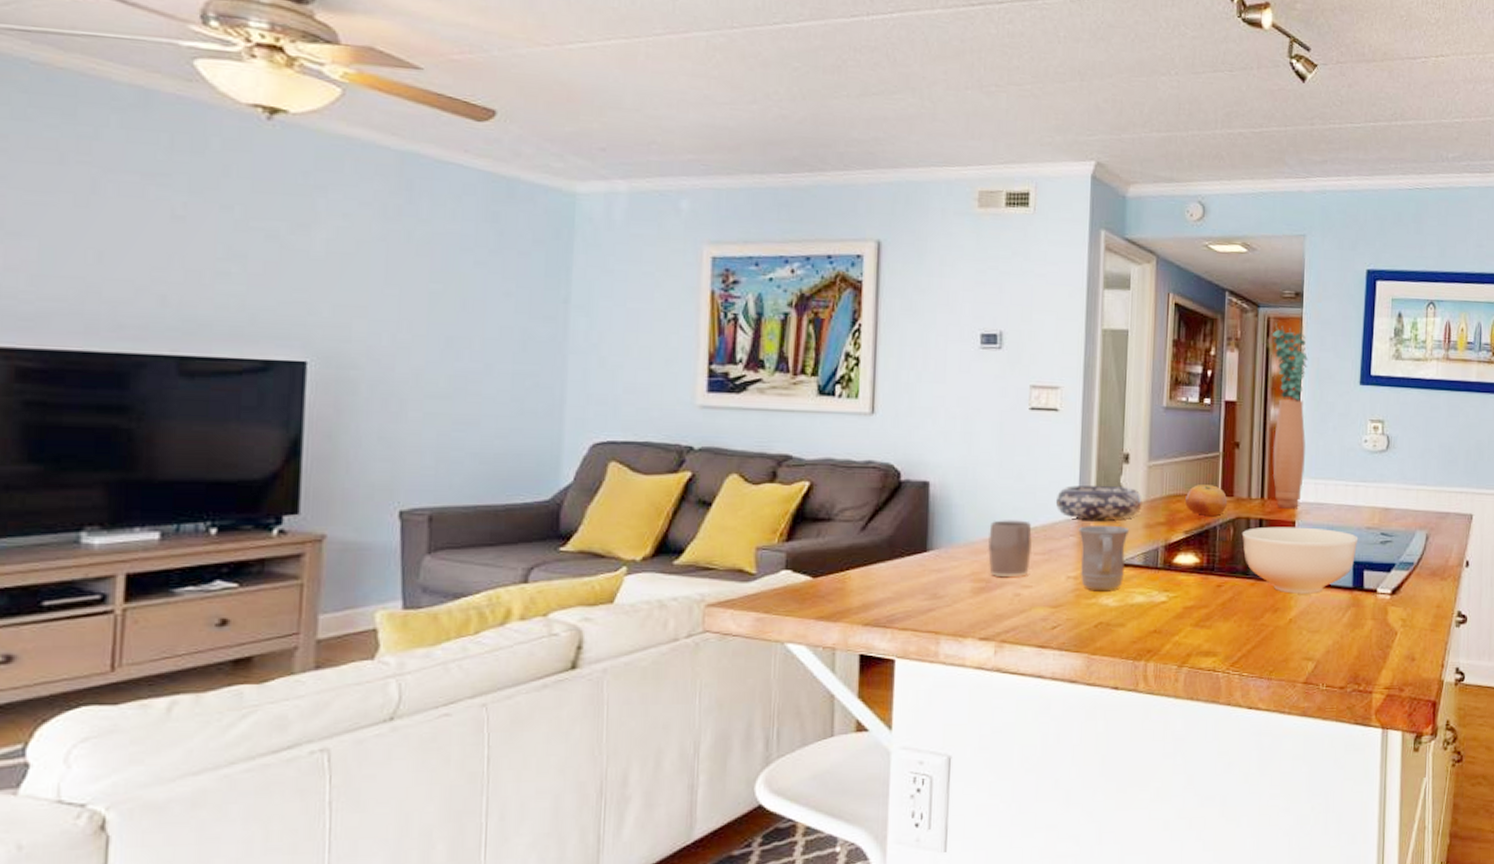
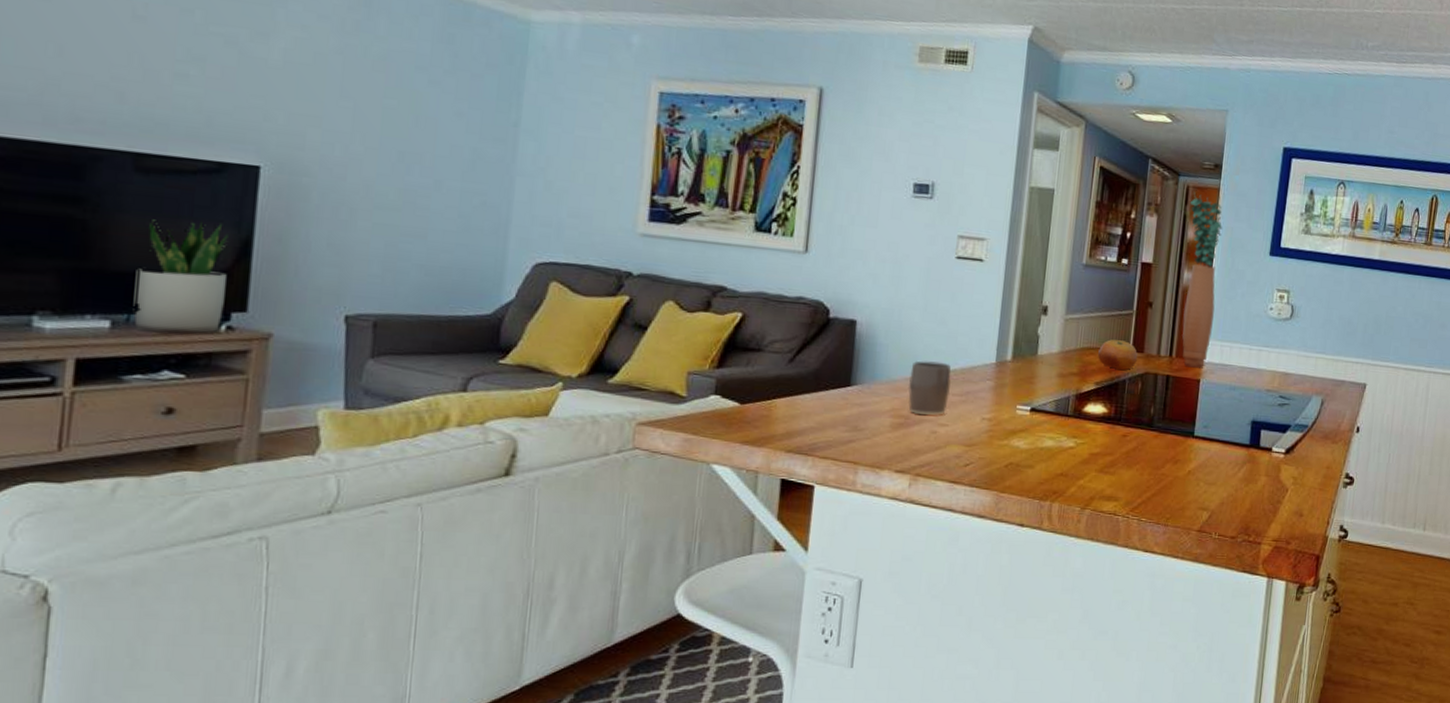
planter: none [182,422,277,543] -> present [133,219,228,335]
decorative bowl: present [1055,485,1143,521] -> none [975,332,1058,368]
mug: present [1078,524,1130,591] -> none [994,371,1044,434]
bowl: present [1241,526,1359,594] -> none [1149,383,1258,449]

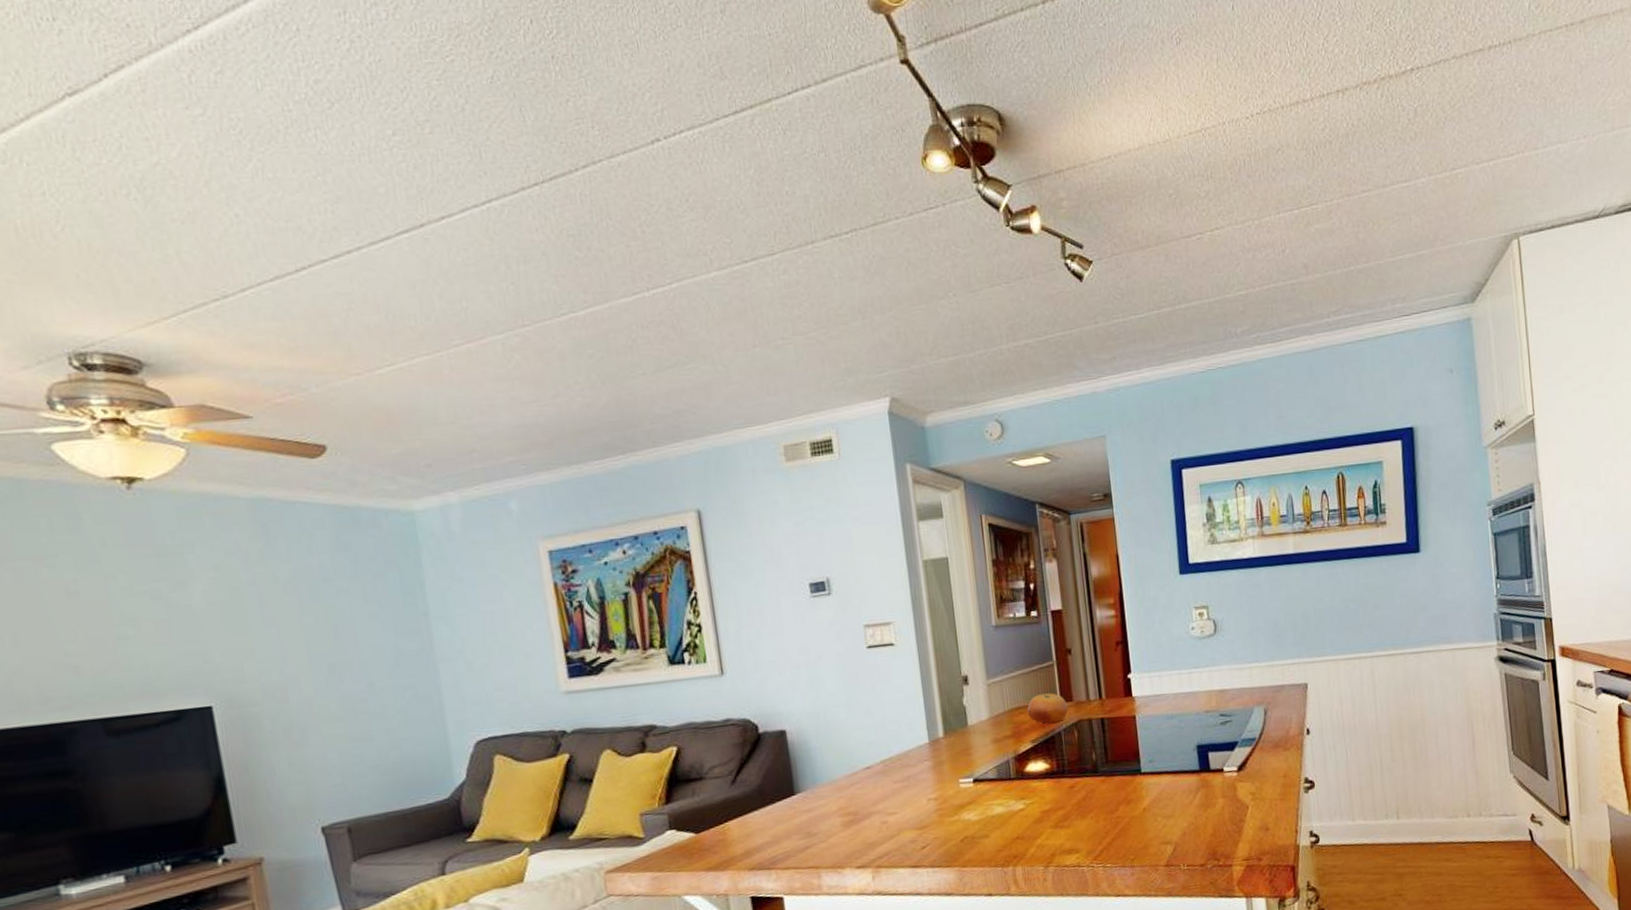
planter: present [133,219,228,335] -> none [132,766,217,881]
mug: present [908,360,952,416] -> none [848,752,892,809]
vase: present [1182,191,1223,369] -> none [1086,526,1138,706]

